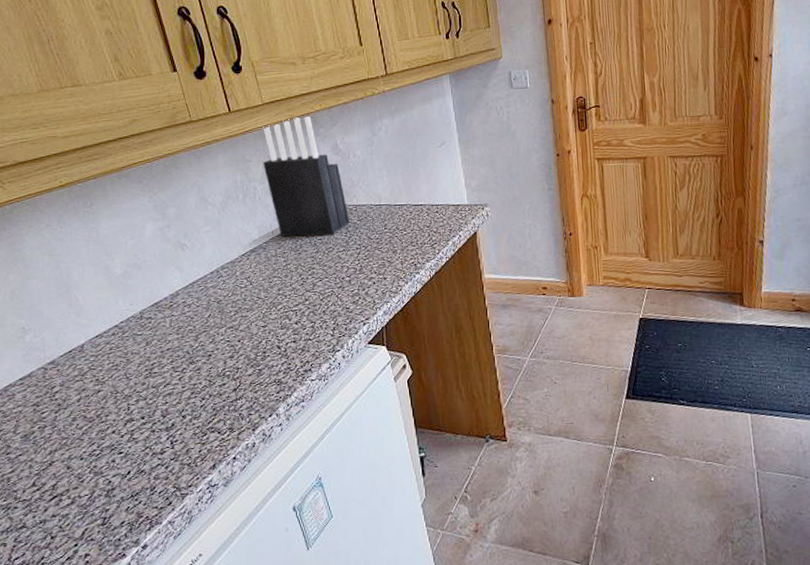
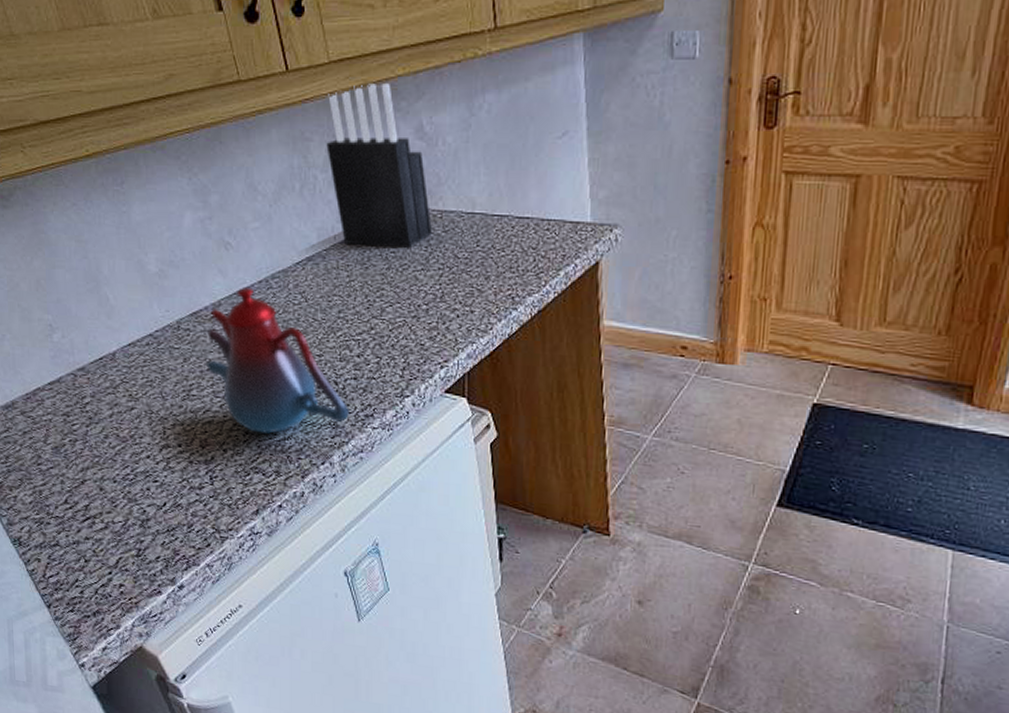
teakettle: none [165,278,292,398] -> present [205,286,350,434]

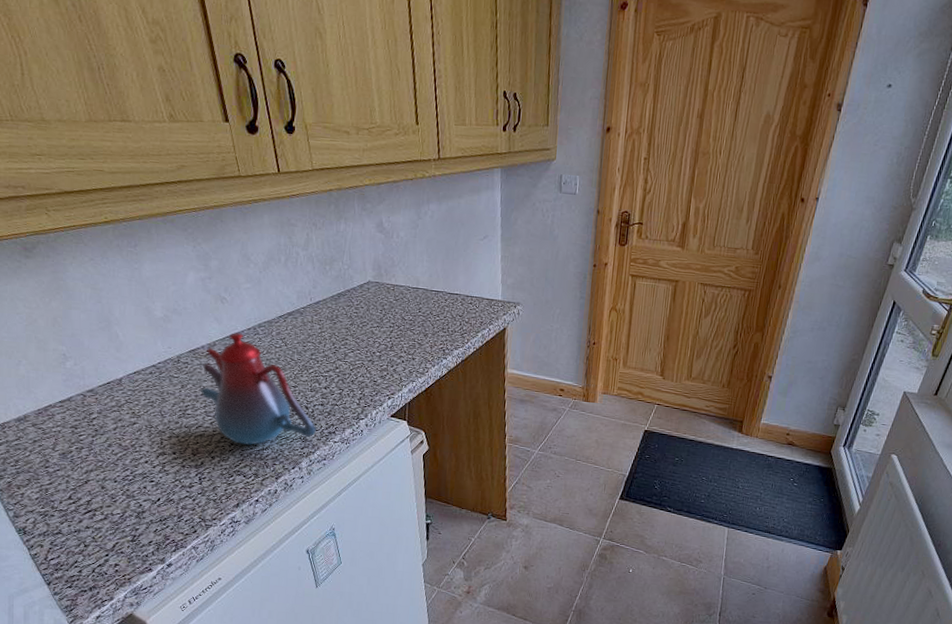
knife block: present [326,83,433,249] -> none [307,188,387,311]

